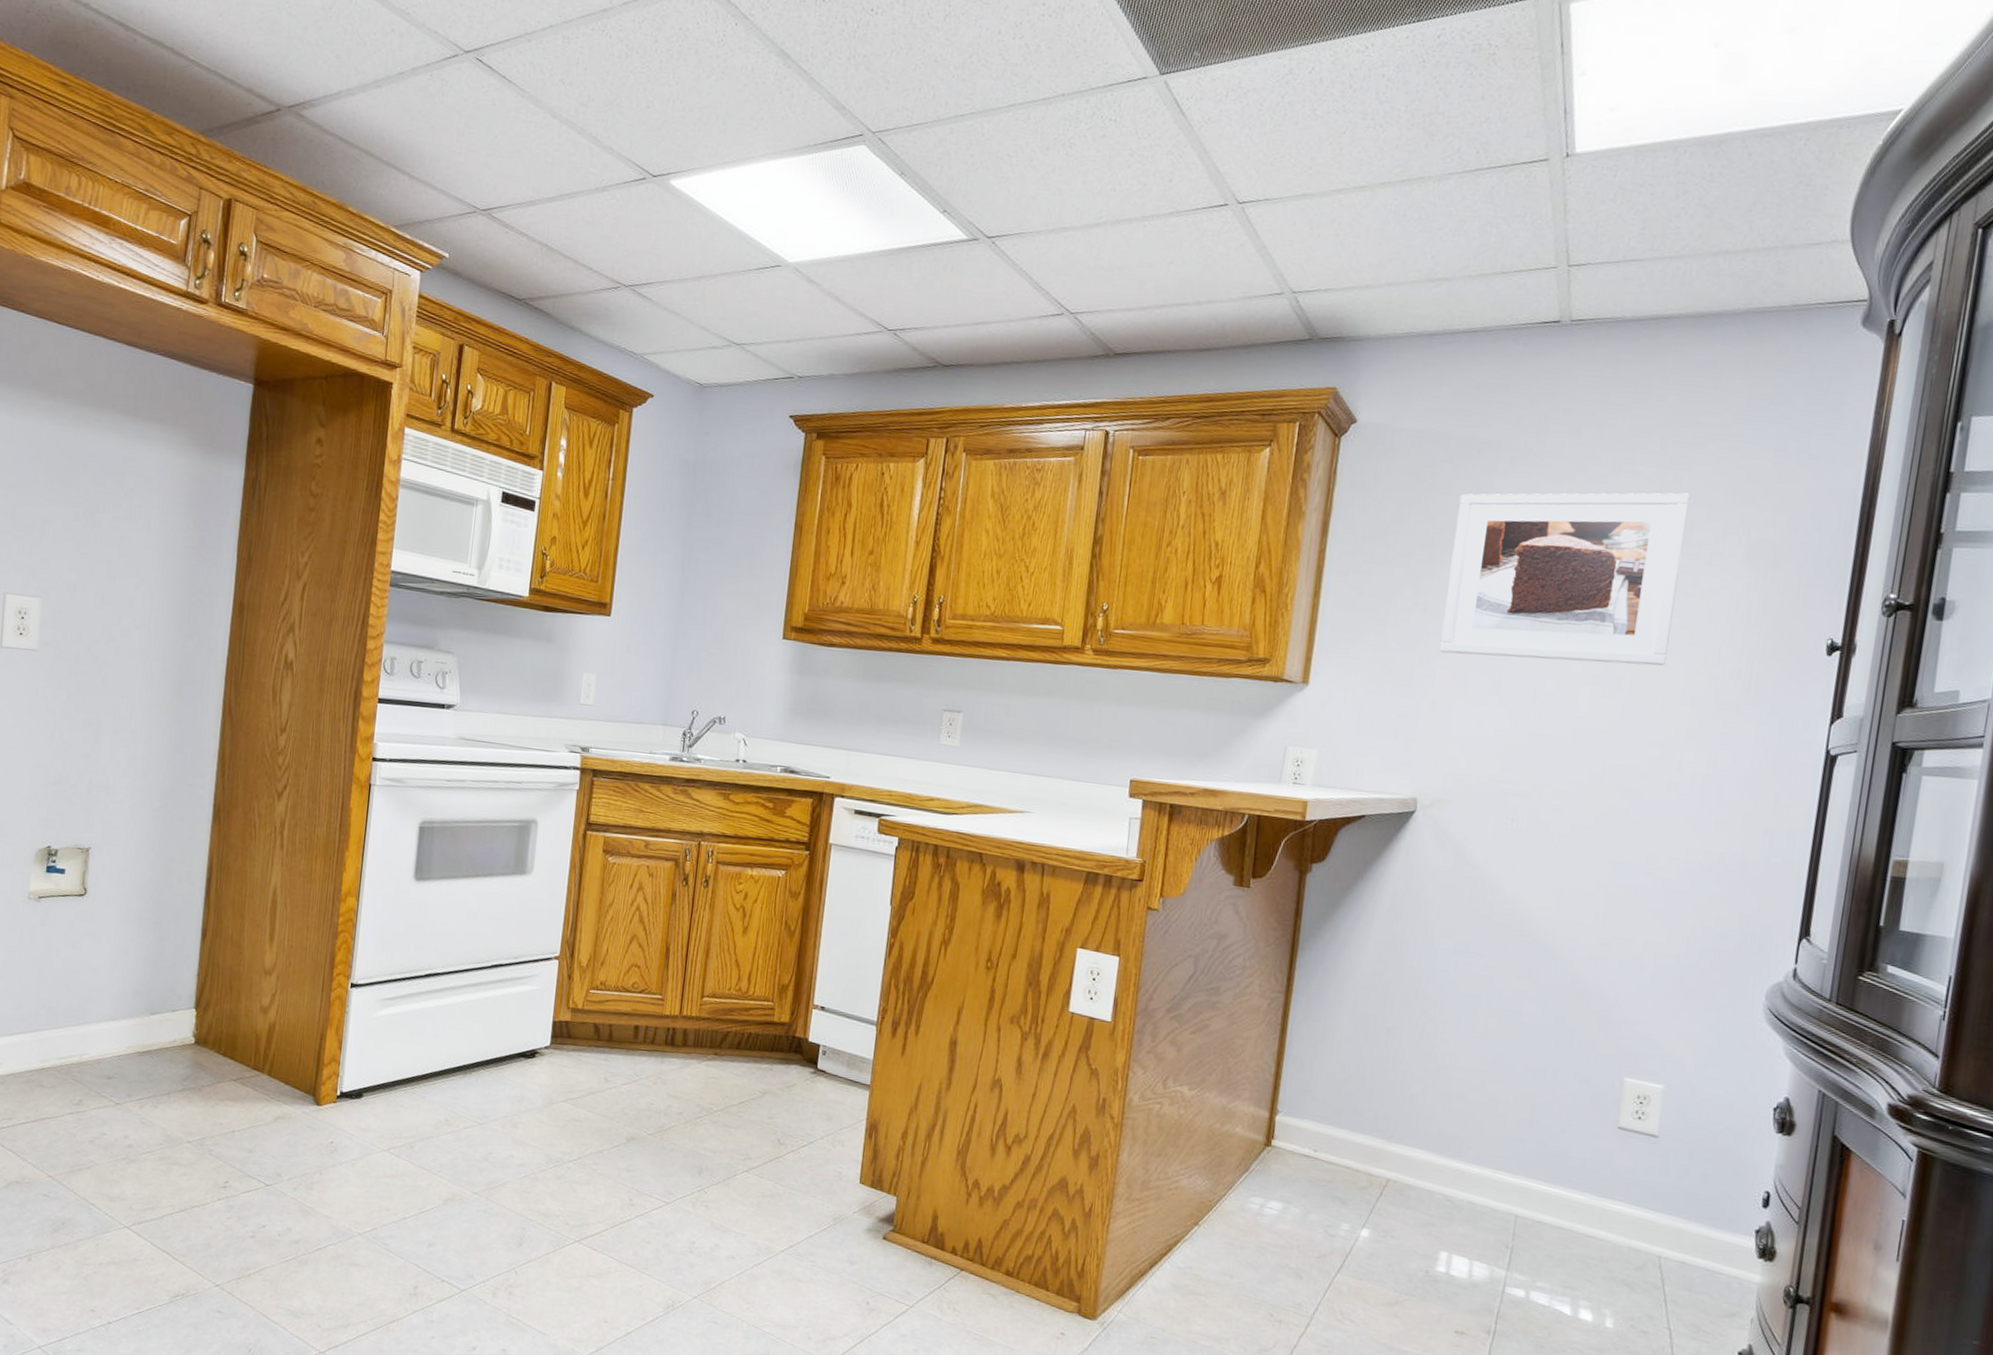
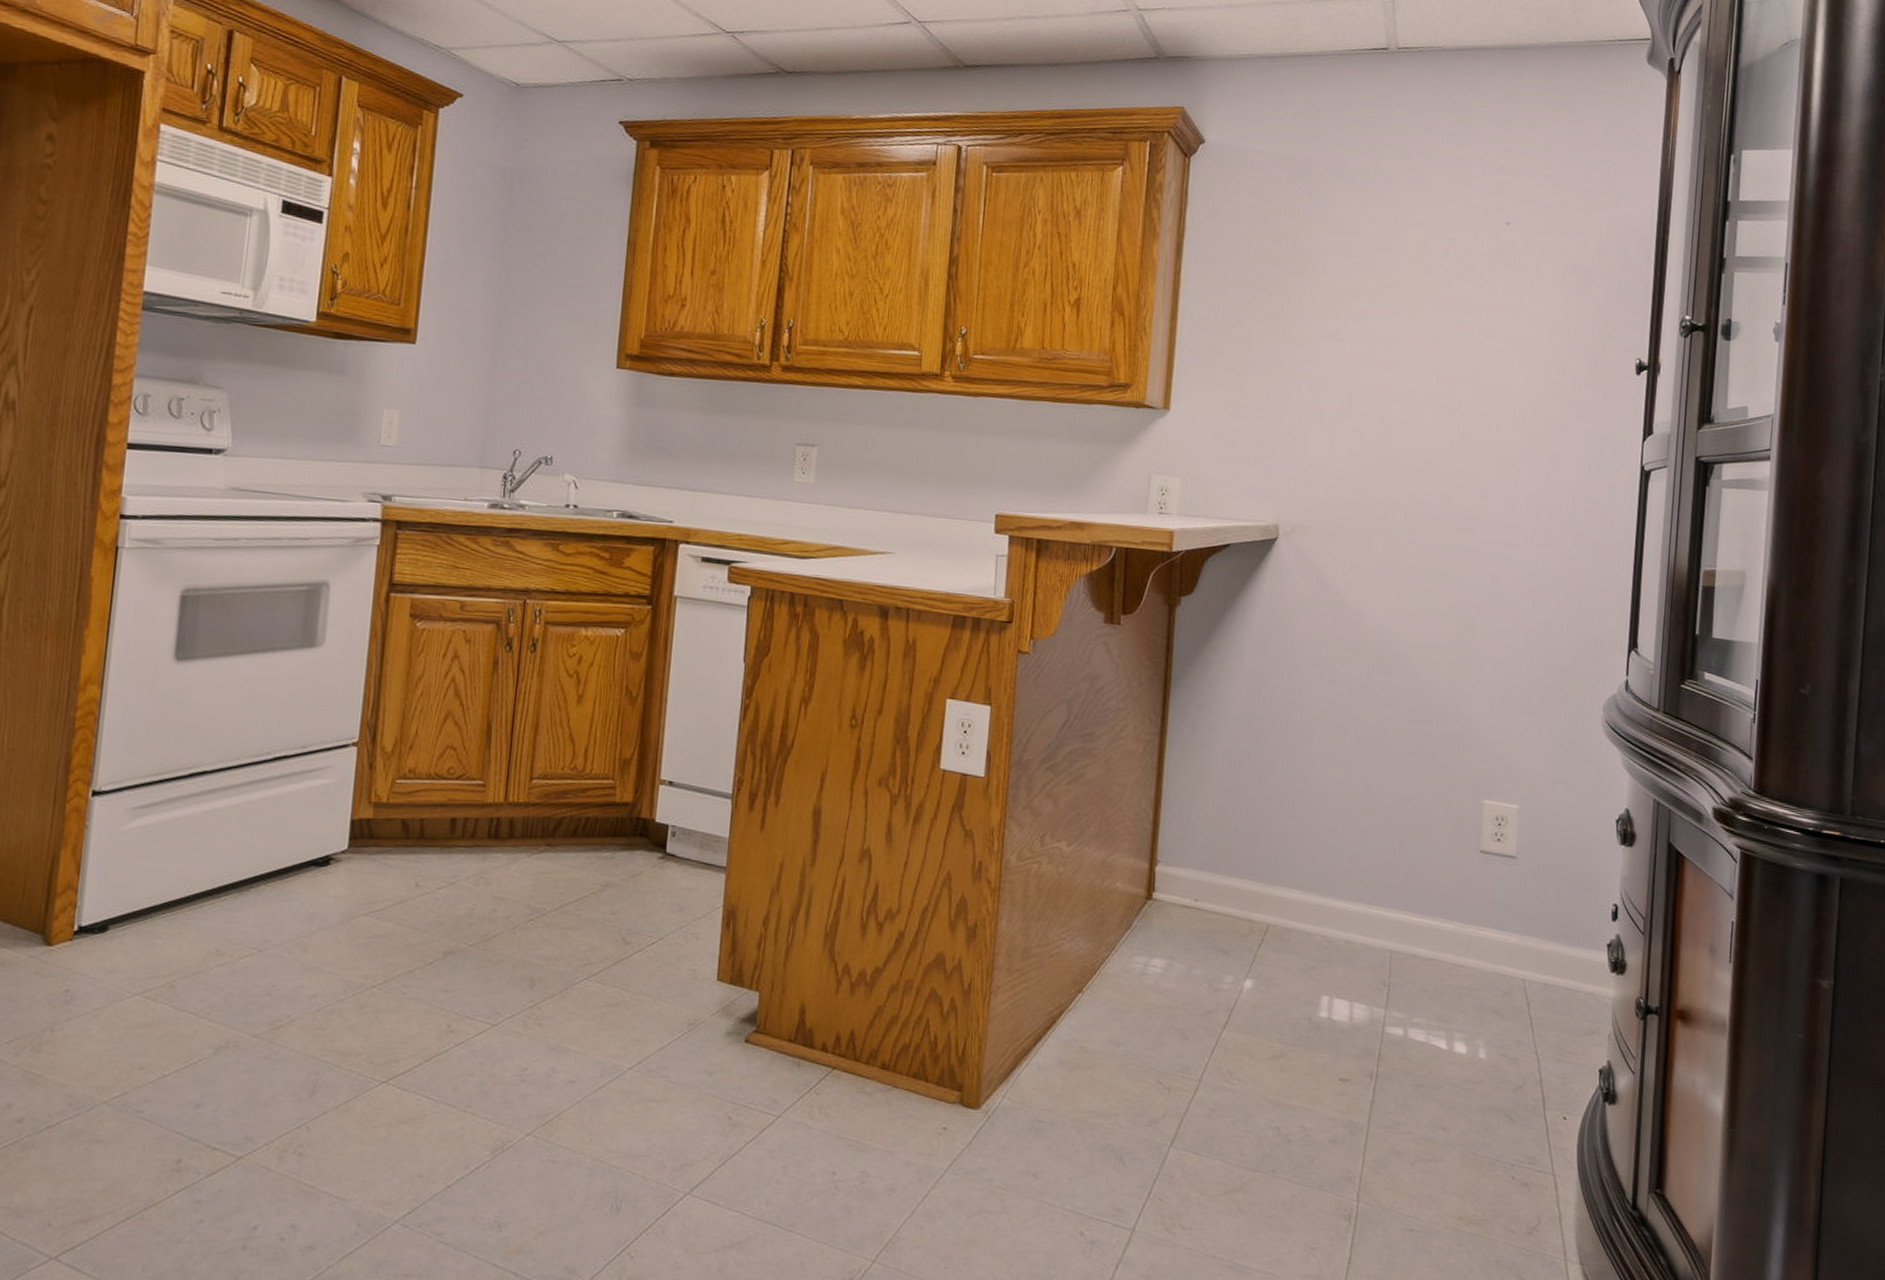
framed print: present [1439,492,1690,666] -> none [1292,216,1511,387]

